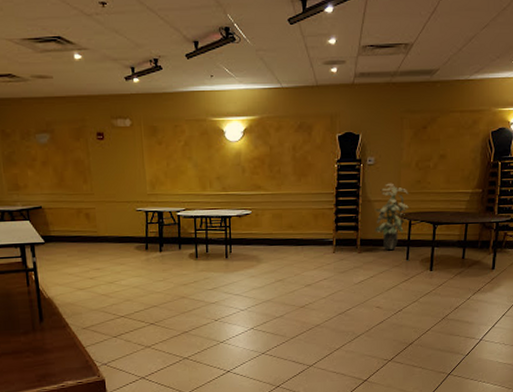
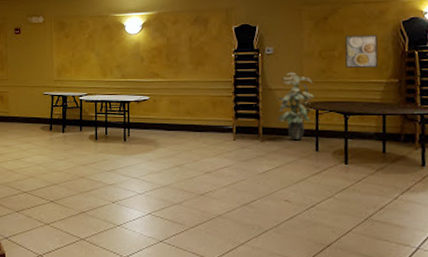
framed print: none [438,144,469,178] -> present [344,34,379,68]

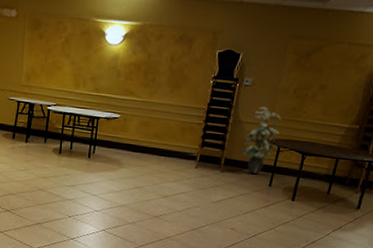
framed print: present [344,34,379,68] -> none [315,75,353,112]

